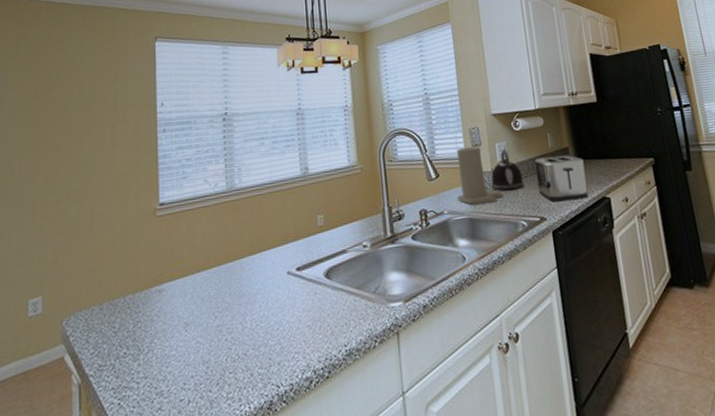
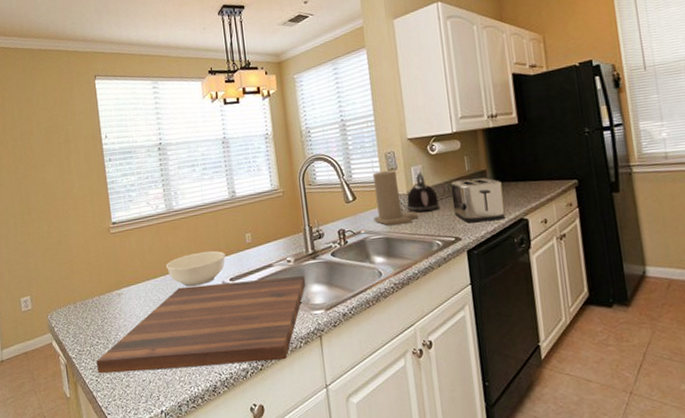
cutting board: none [120,261,383,395] -> present [96,275,306,374]
bowl: none [221,235,293,279] -> present [165,250,226,287]

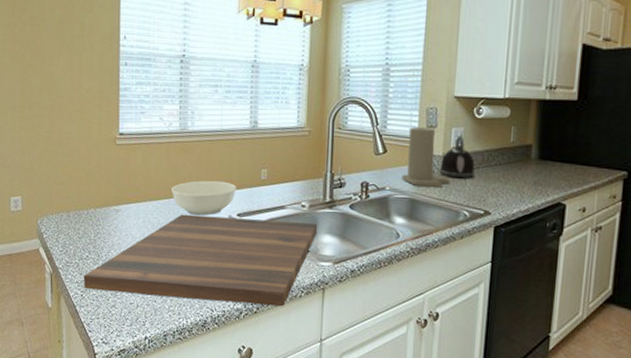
toaster: present [450,177,506,224] -> none [488,150,547,201]

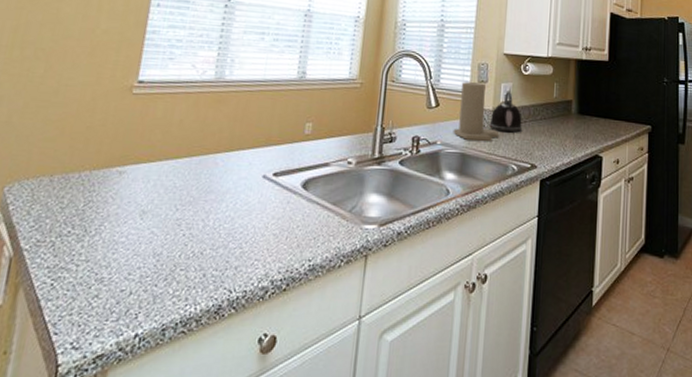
cutting board: present [83,214,318,307] -> none [57,175,364,281]
bowl: present [171,180,237,216] -> none [195,135,276,176]

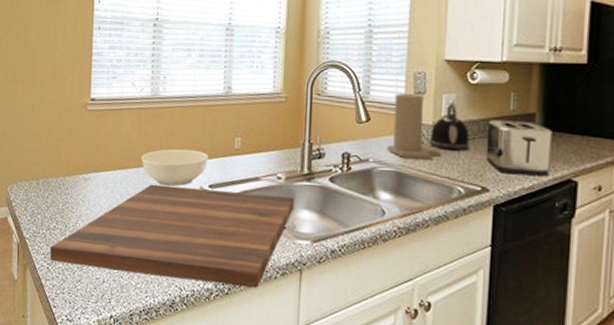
cutting board: none [57,175,364,281] -> present [50,184,295,289]
bowl: none [195,135,276,176] -> present [141,148,209,186]
toaster: none [534,105,585,154] -> present [485,119,554,177]

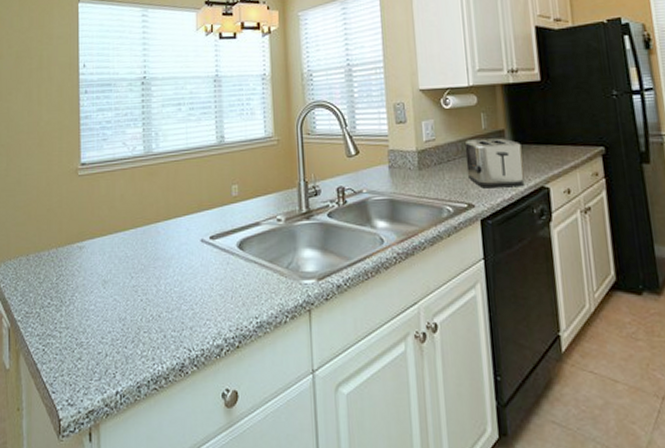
cutting board: present [50,184,295,289] -> none [45,237,297,342]
bowl: present [141,148,209,186] -> none [137,202,207,243]
paper towel: present [387,93,442,160] -> none [377,123,428,185]
kettle: present [429,103,470,151] -> none [415,128,452,173]

